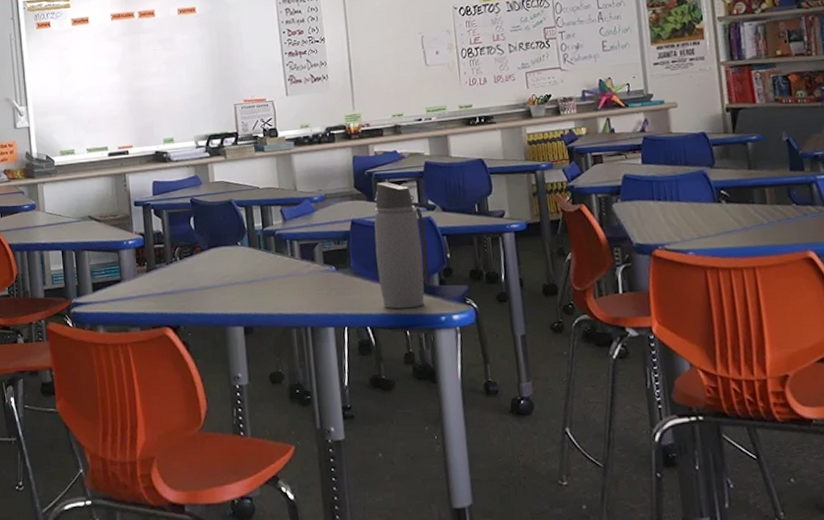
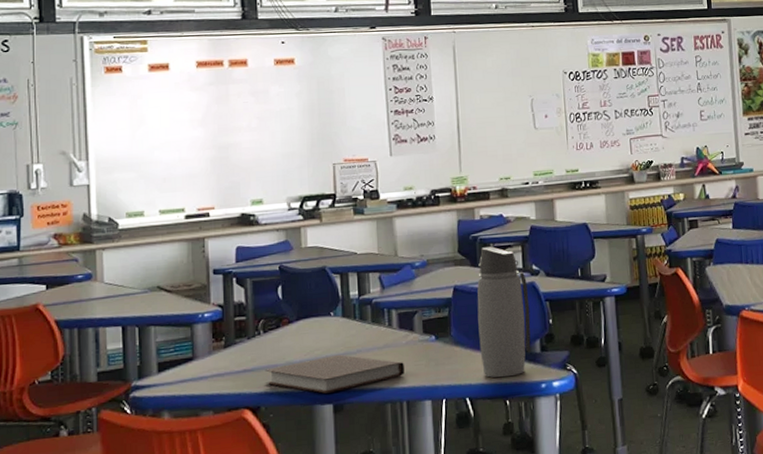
notebook: none [182,281,308,317] -> present [265,354,404,394]

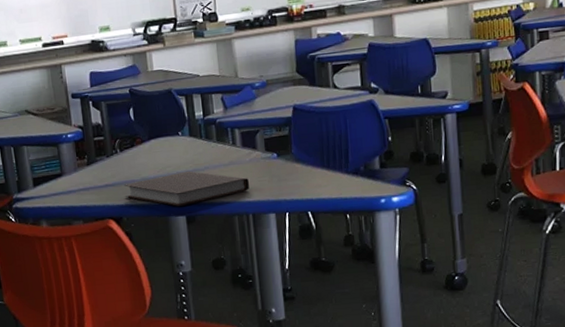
water bottle: present [477,246,531,378] -> none [316,65,371,193]

